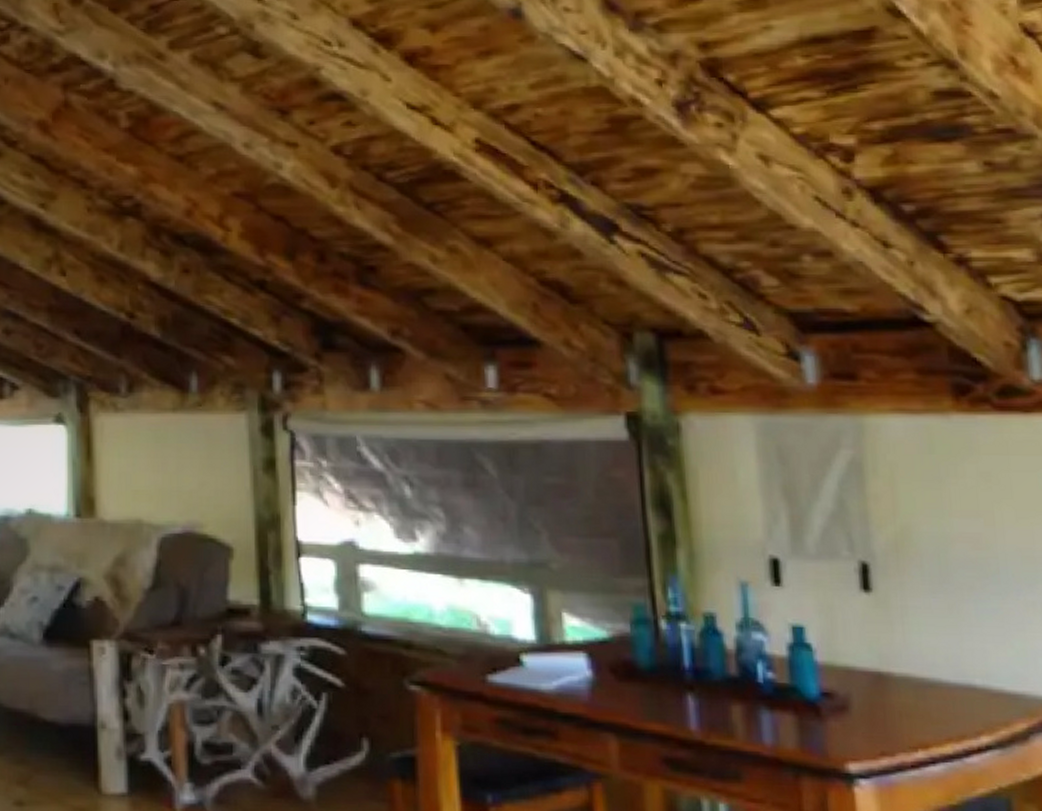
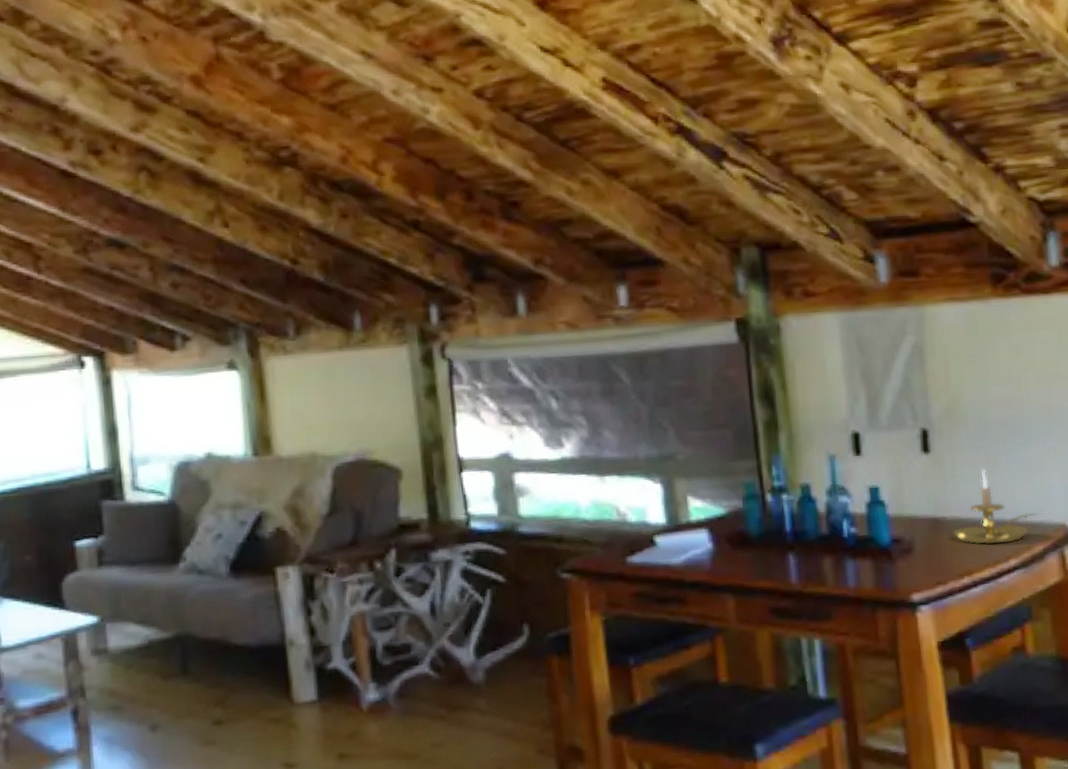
candle holder: none [902,618,1019,715] -> present [953,469,1038,545]

